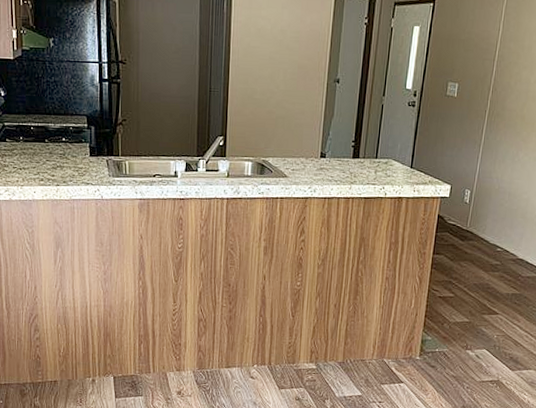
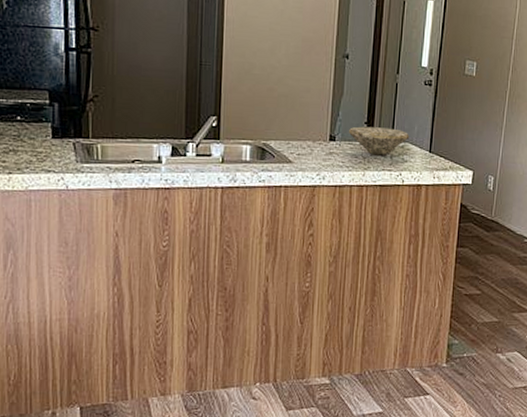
bowl: none [338,144,393,171] -> present [349,126,410,156]

